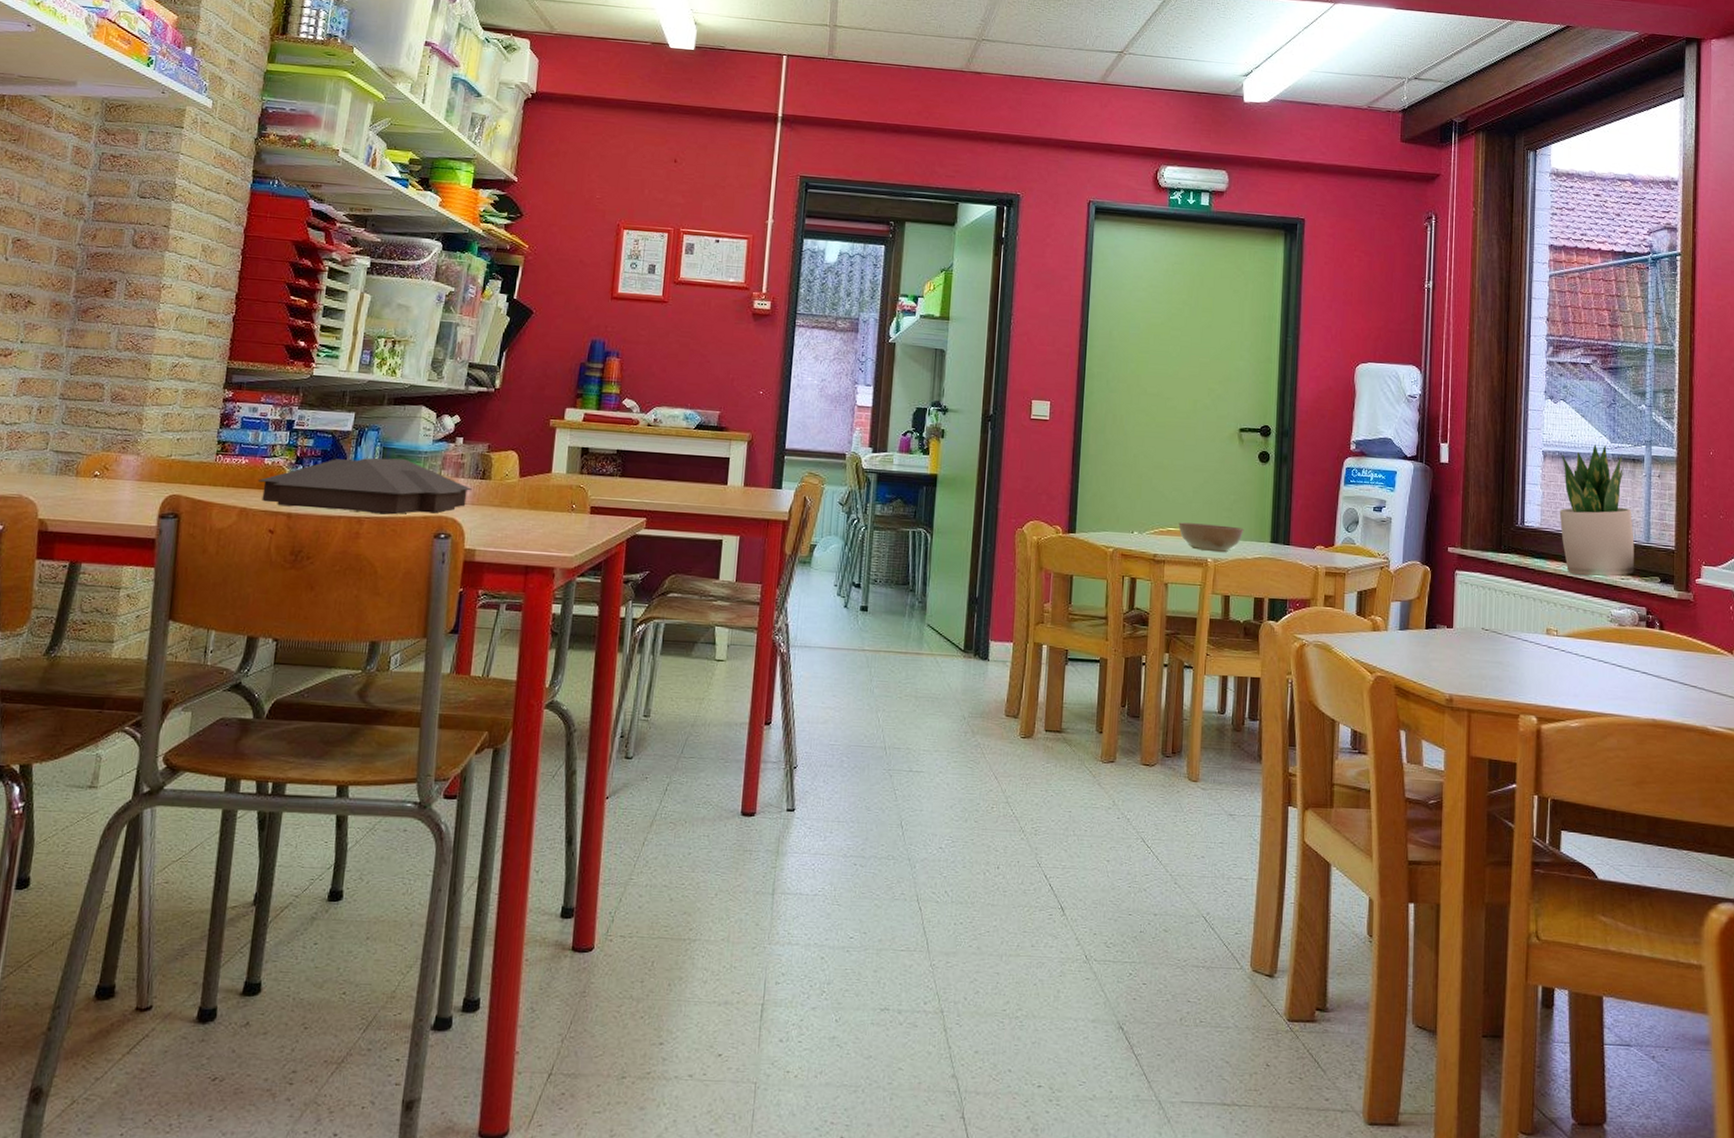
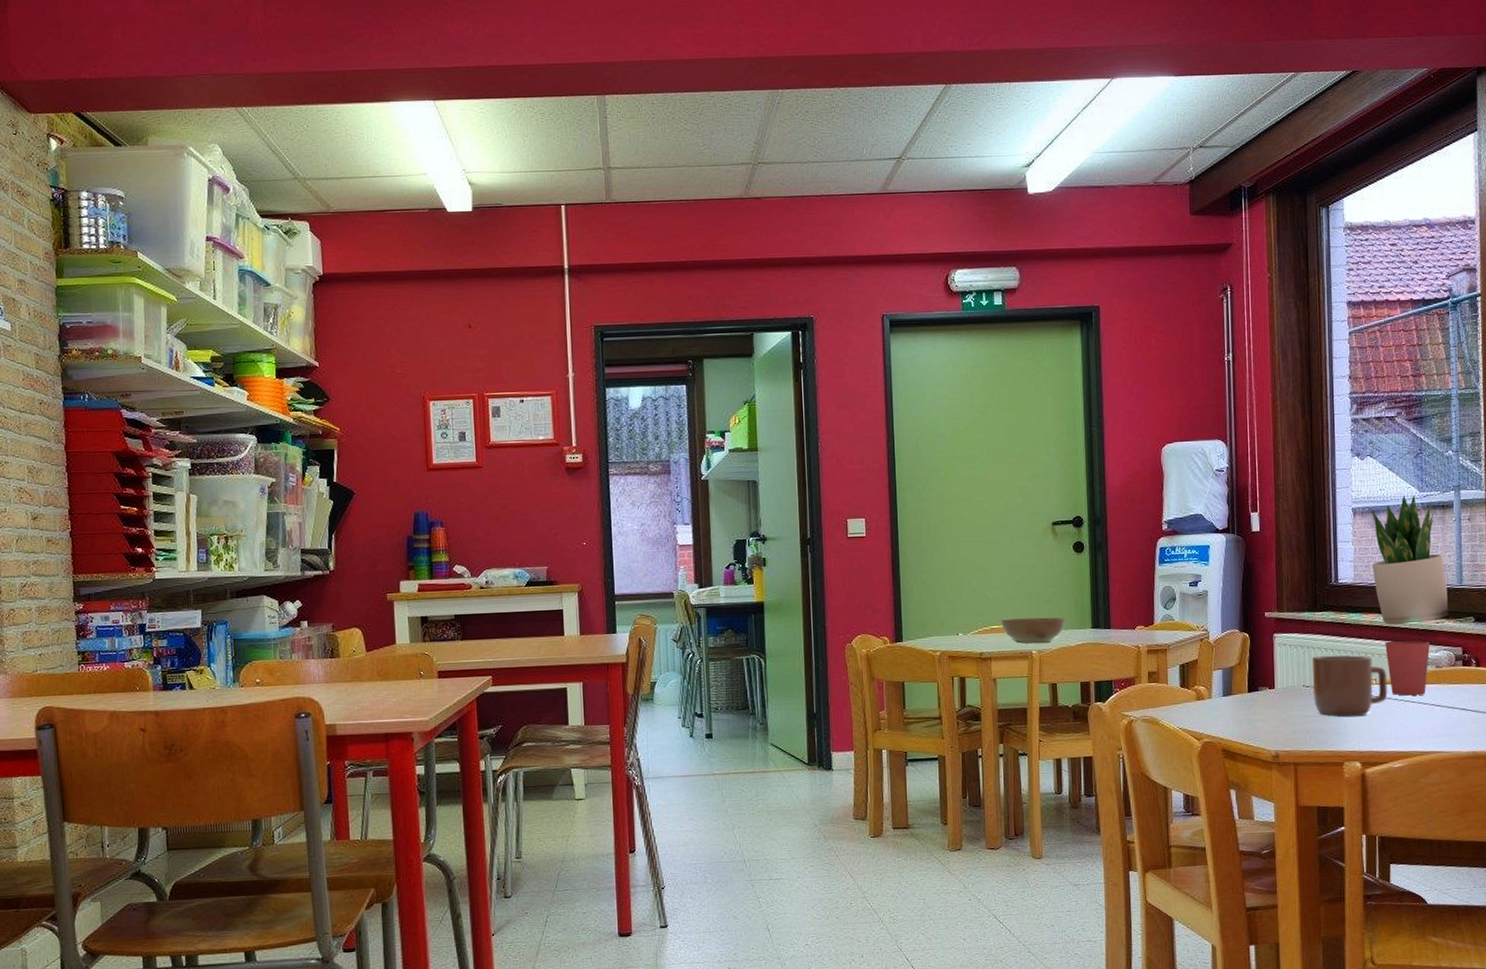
papers: present [258,457,472,514] -> none [122,648,323,706]
mug: none [1492,599,1569,667] -> present [1311,654,1388,717]
cup: none [1568,592,1614,653] -> present [1385,640,1430,696]

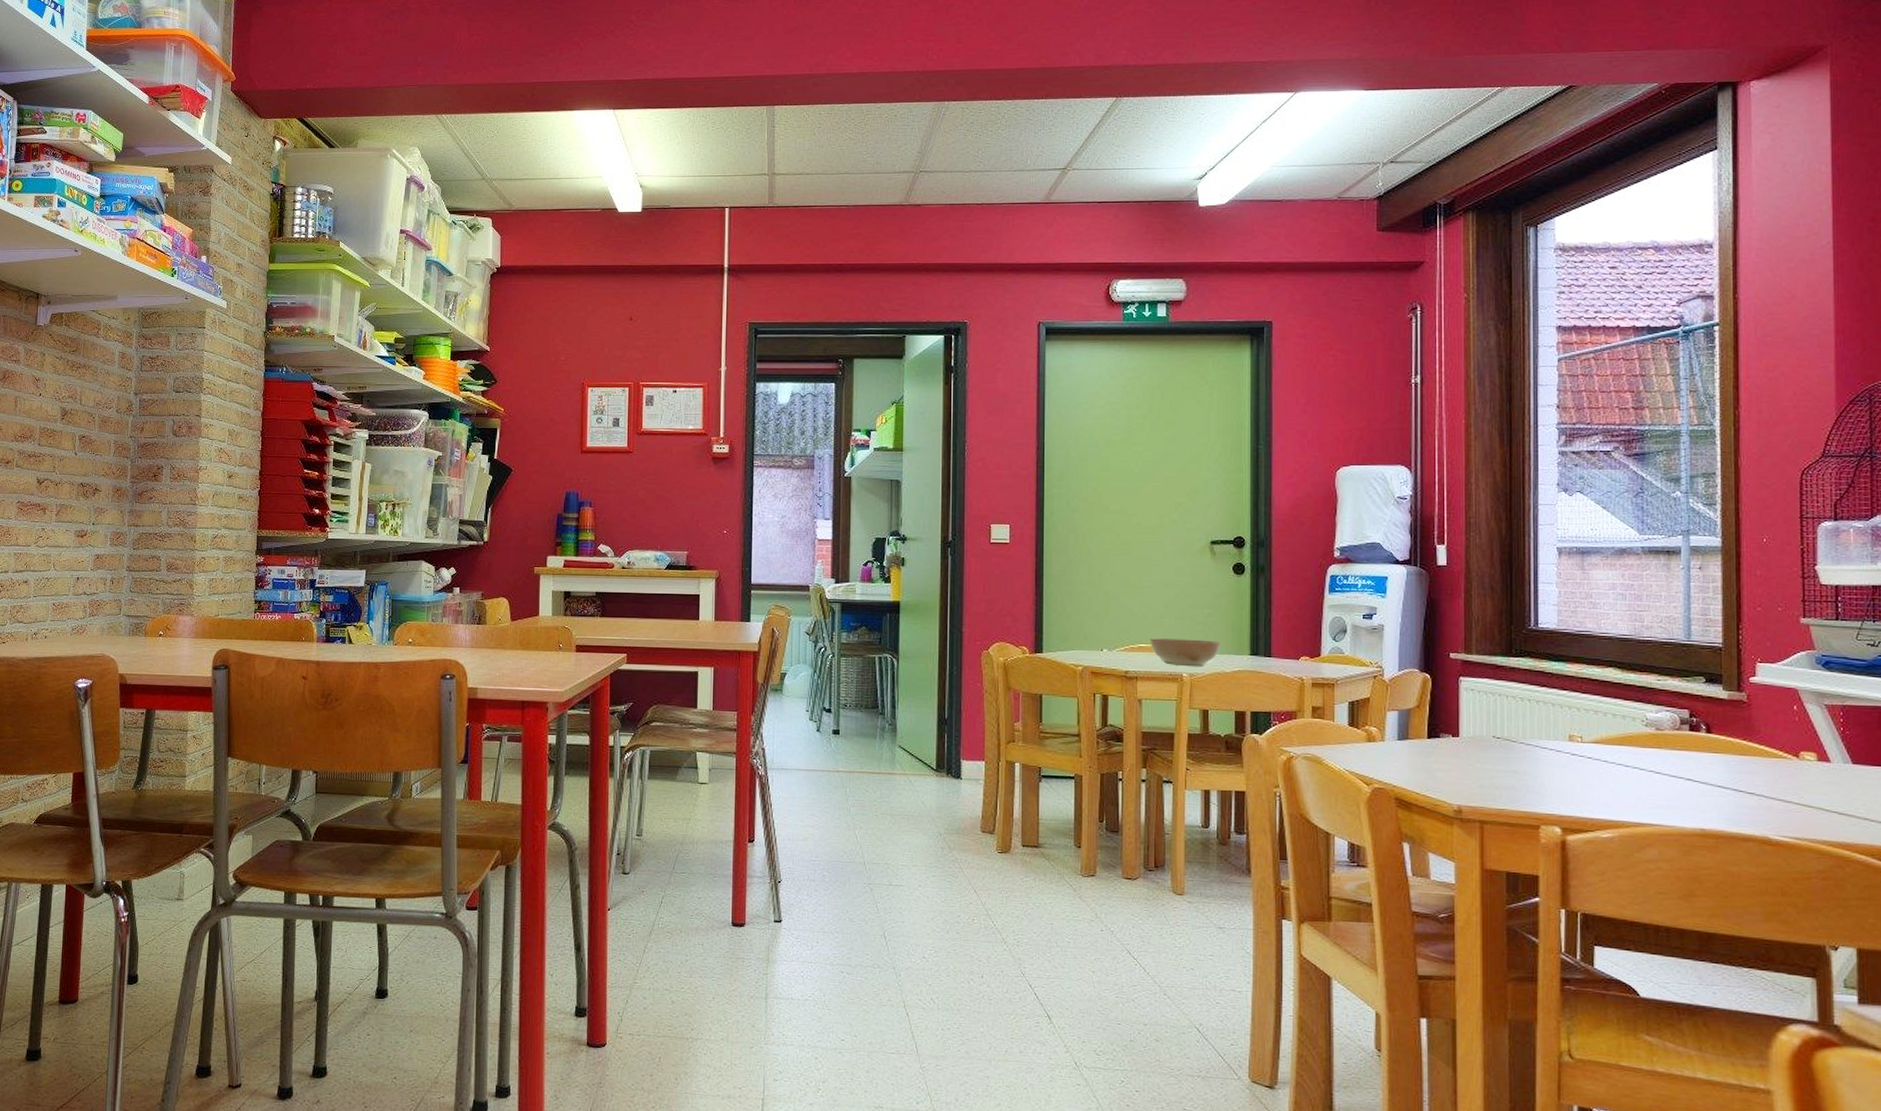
mug: present [1311,654,1388,717] -> none [1504,705,1596,776]
planter: present [1371,495,1448,625] -> none [1579,538,1672,679]
cup: present [1385,640,1430,696] -> none [1593,696,1649,759]

